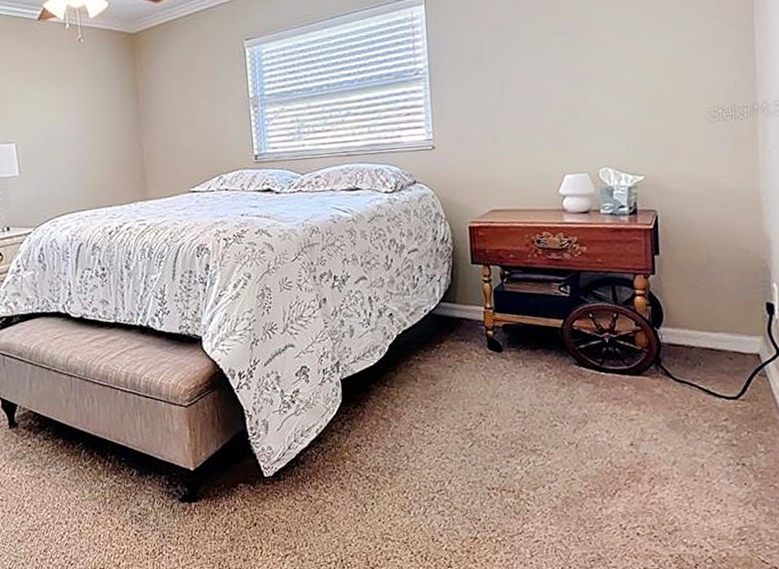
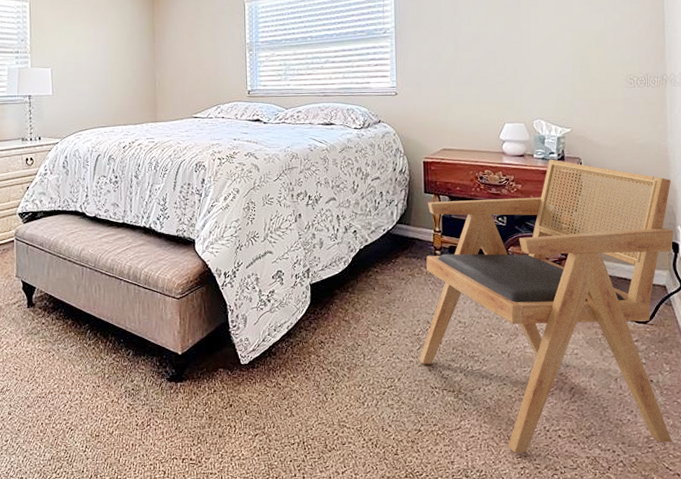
armchair: none [472,214,769,557] -> present [419,159,674,454]

